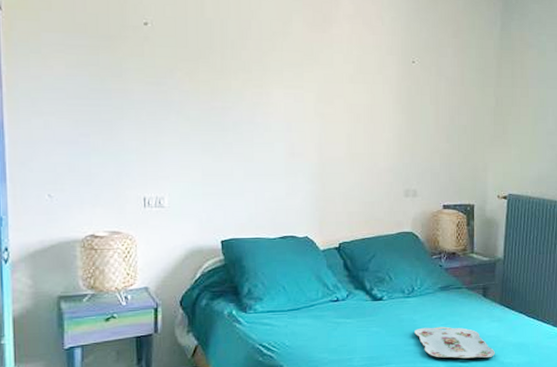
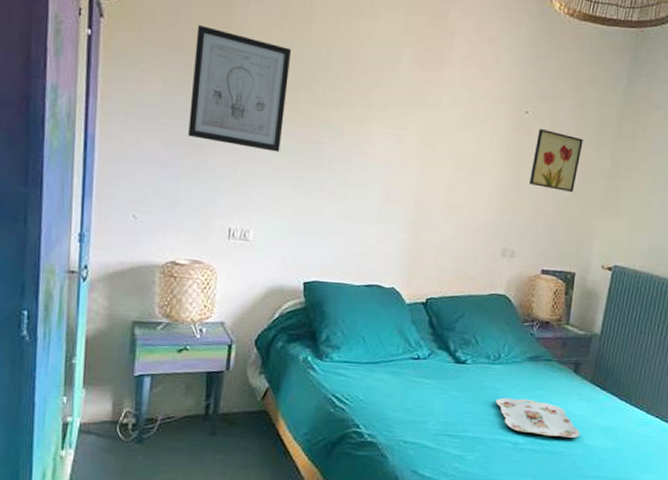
wall art: none [94,9,188,121] -> present [188,25,292,152]
wall art: none [423,76,468,131] -> present [529,129,583,192]

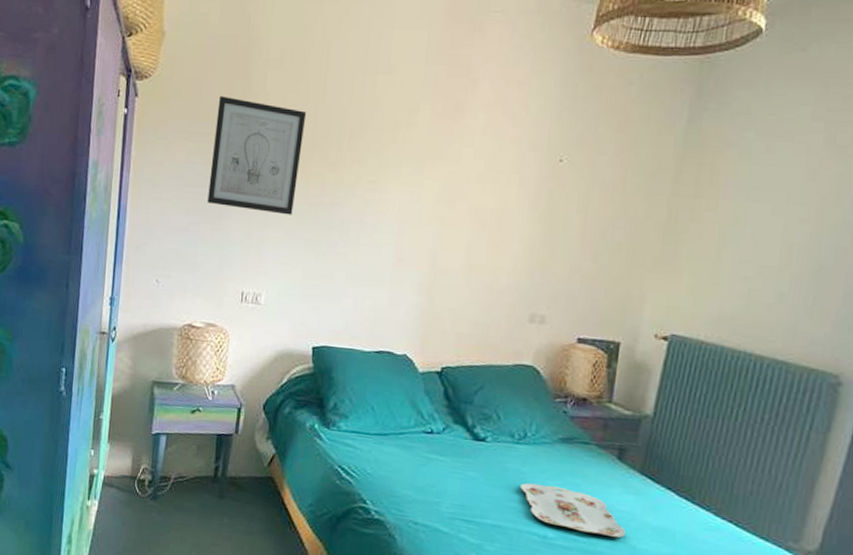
wall art: present [529,129,583,192] -> none [563,178,631,249]

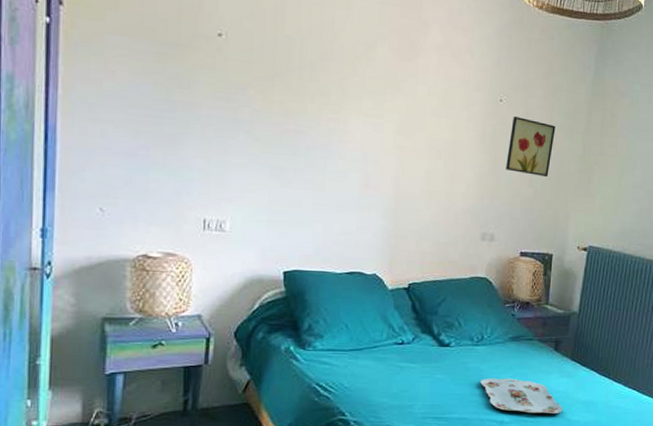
wall art: present [207,96,307,215] -> none [158,14,265,142]
wall art: none [563,178,631,249] -> present [506,116,556,176]

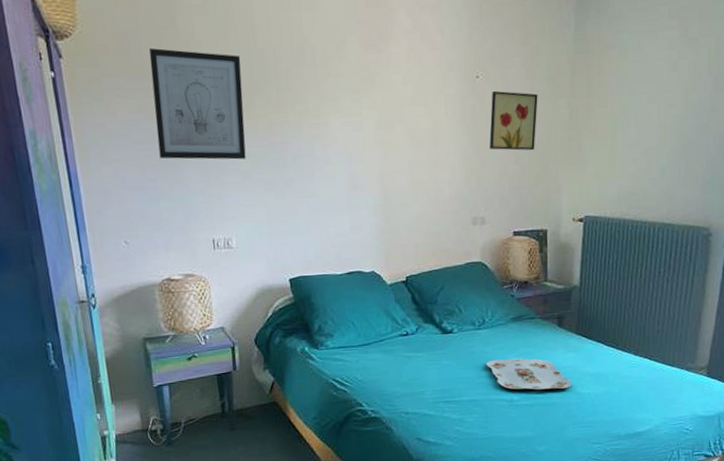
wall art: none [158,14,265,142] -> present [149,48,246,160]

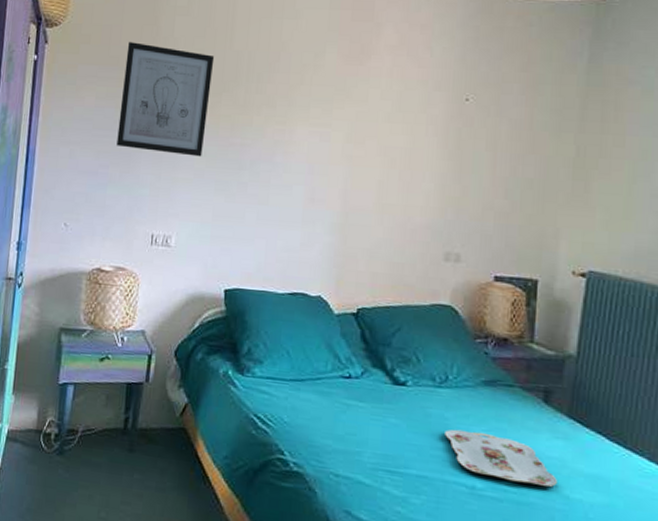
wall art: present [489,91,538,151] -> none [474,117,538,185]

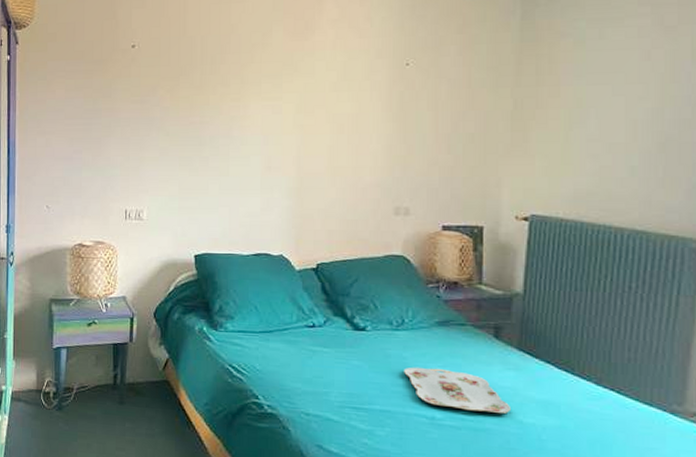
wall art: present [116,42,215,157] -> none [87,36,170,137]

